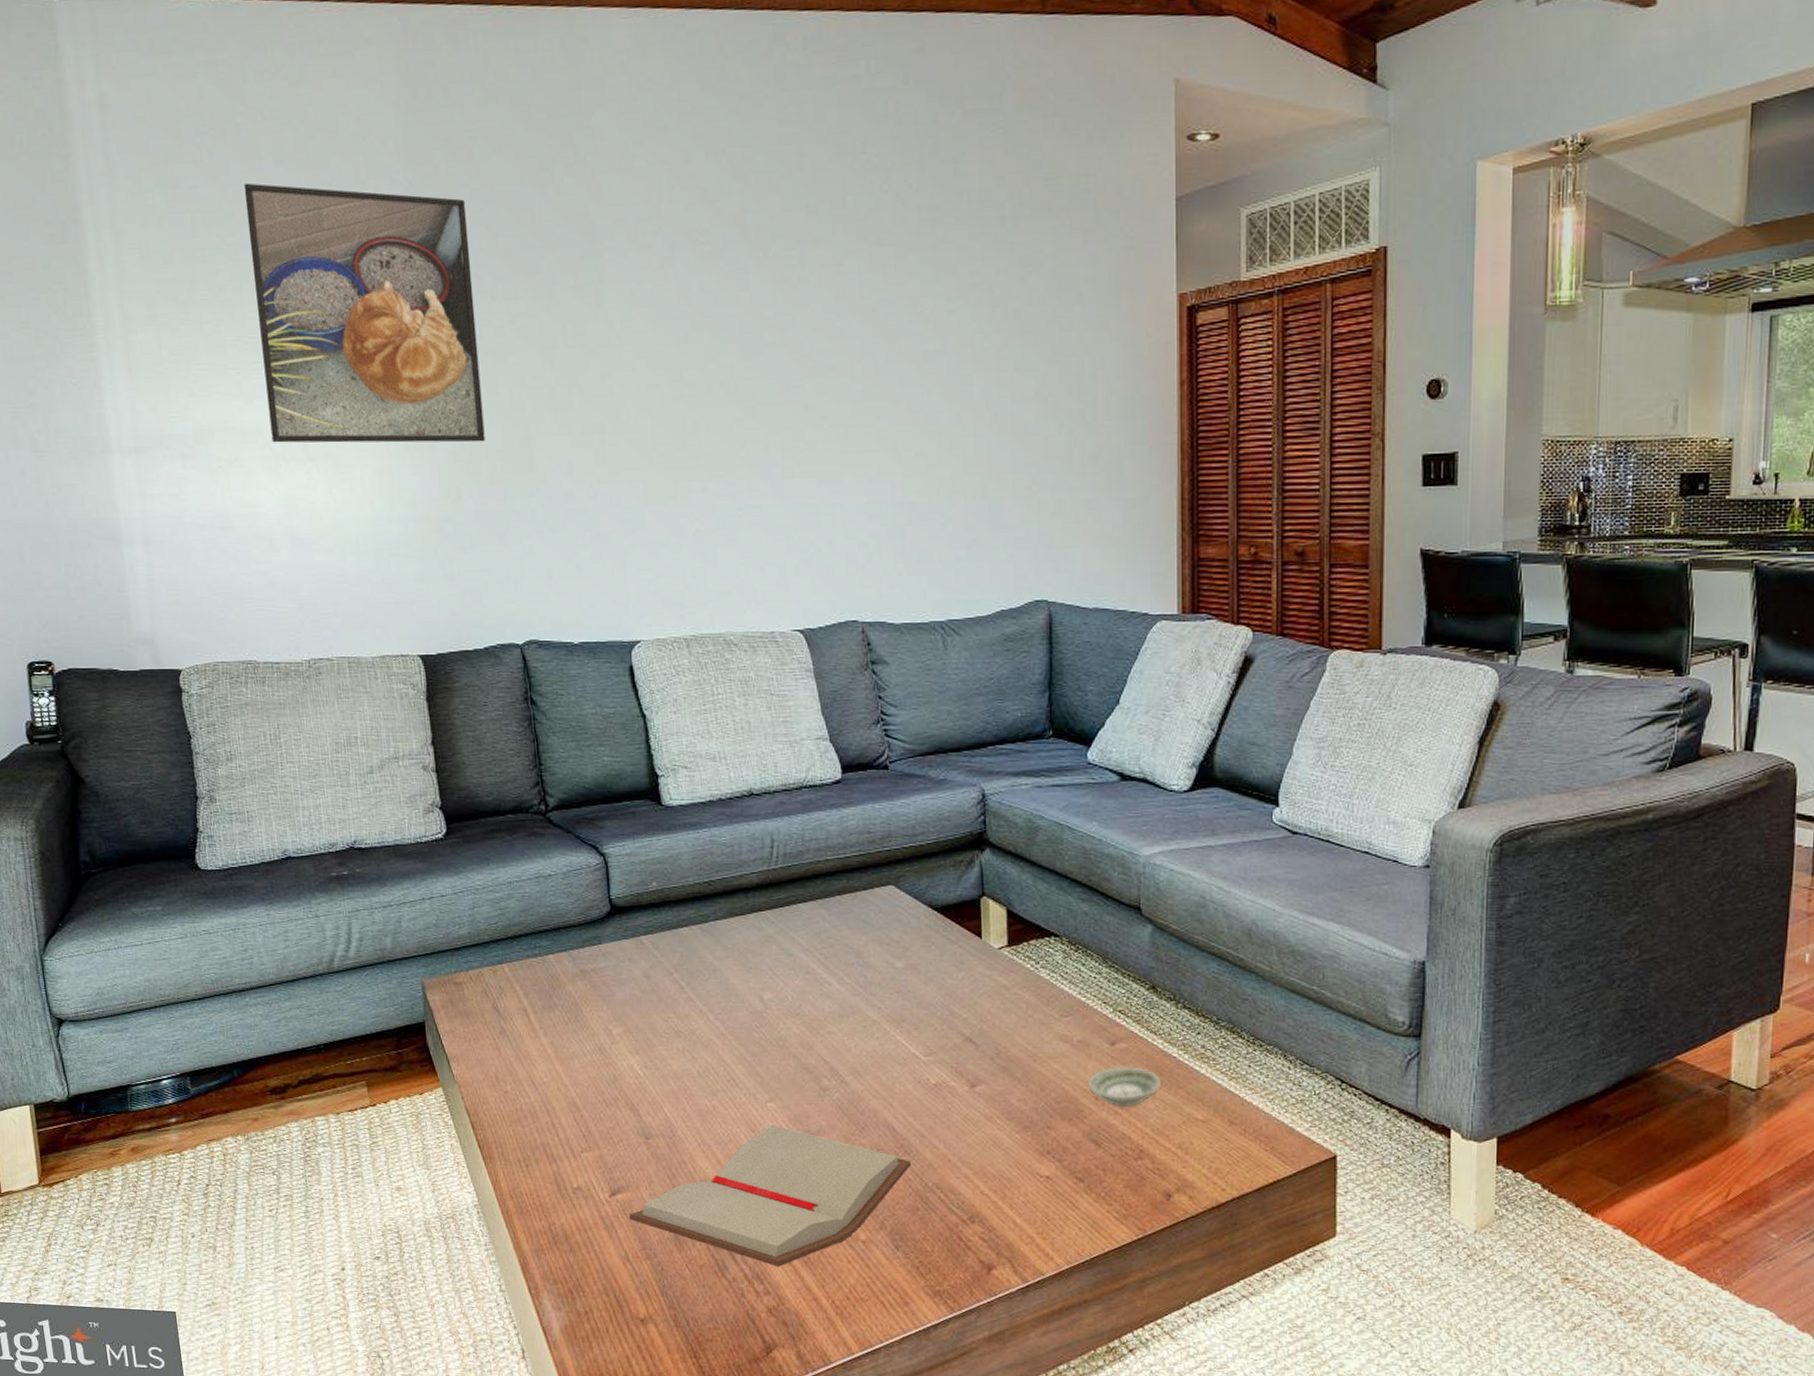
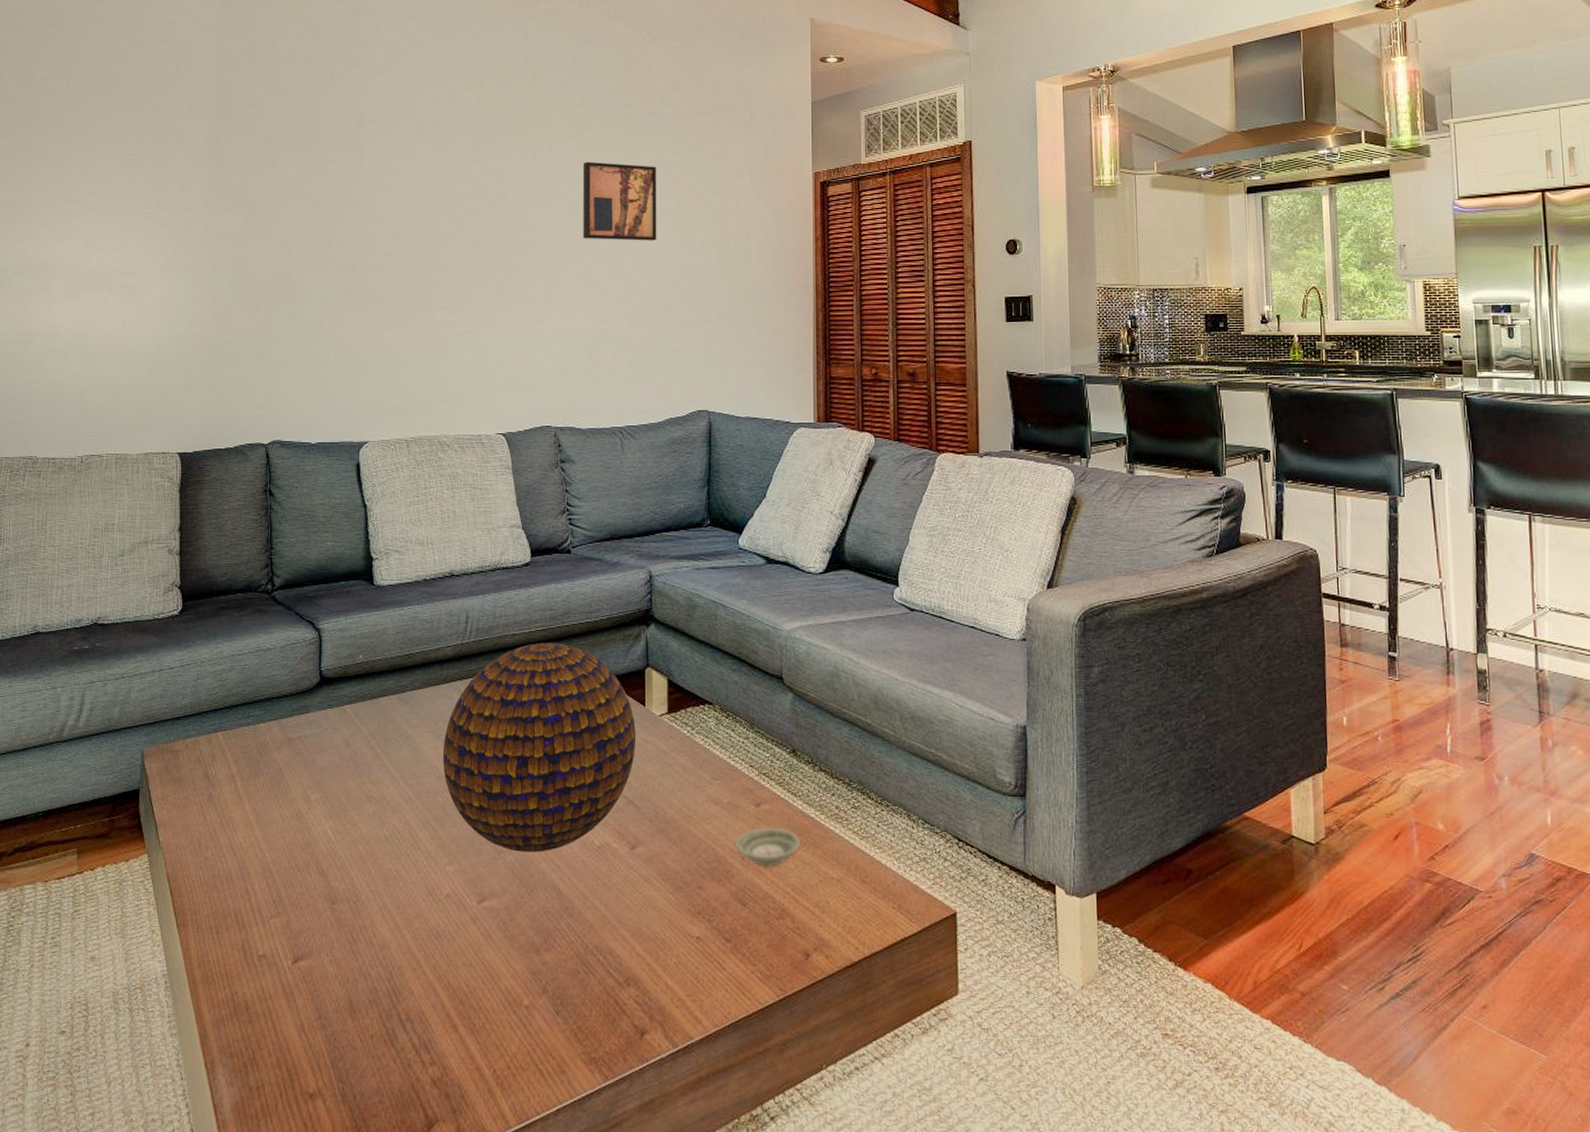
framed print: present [243,183,485,443] -> none [78,76,261,278]
paperback book: present [629,1124,912,1267] -> none [309,887,575,1035]
decorative orb: none [754,869,973,1090] -> present [442,643,637,852]
wall art: none [881,284,979,389] -> present [583,161,657,241]

